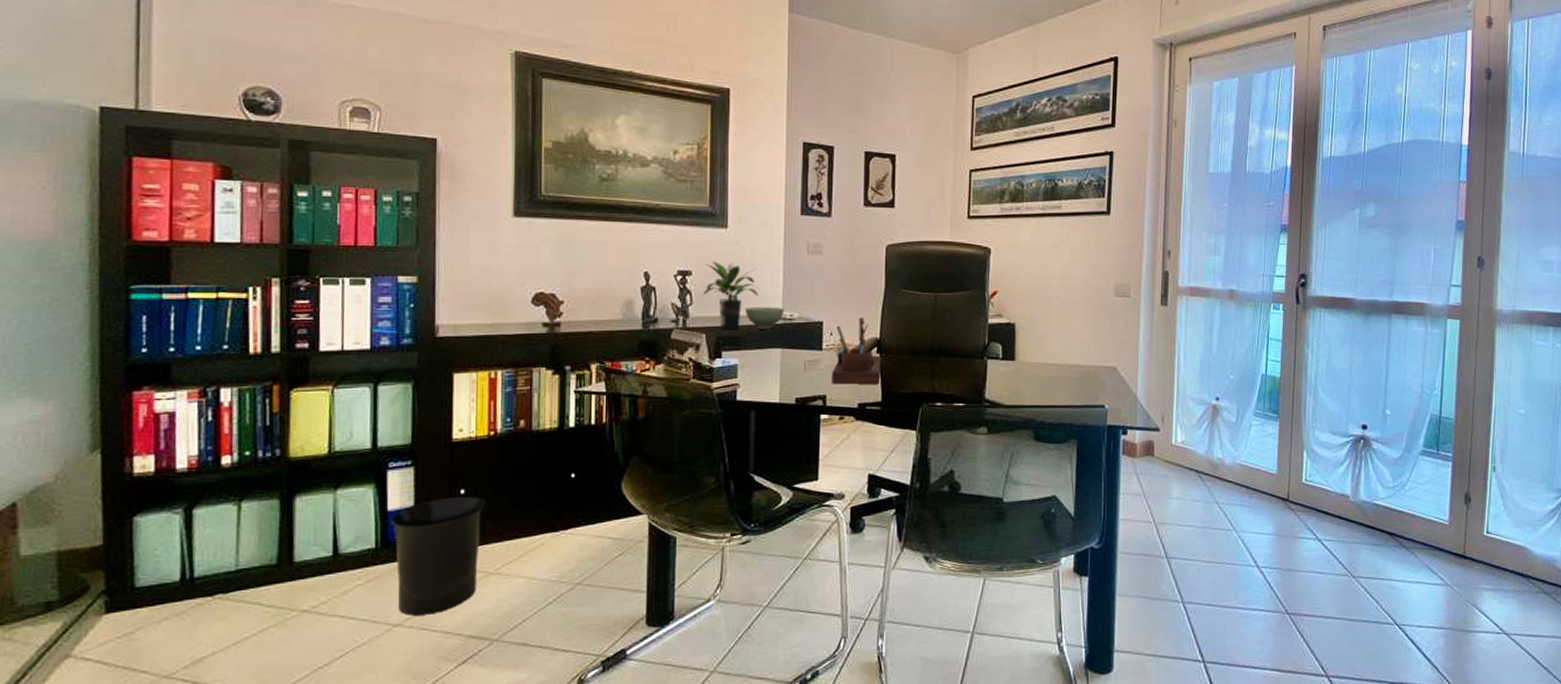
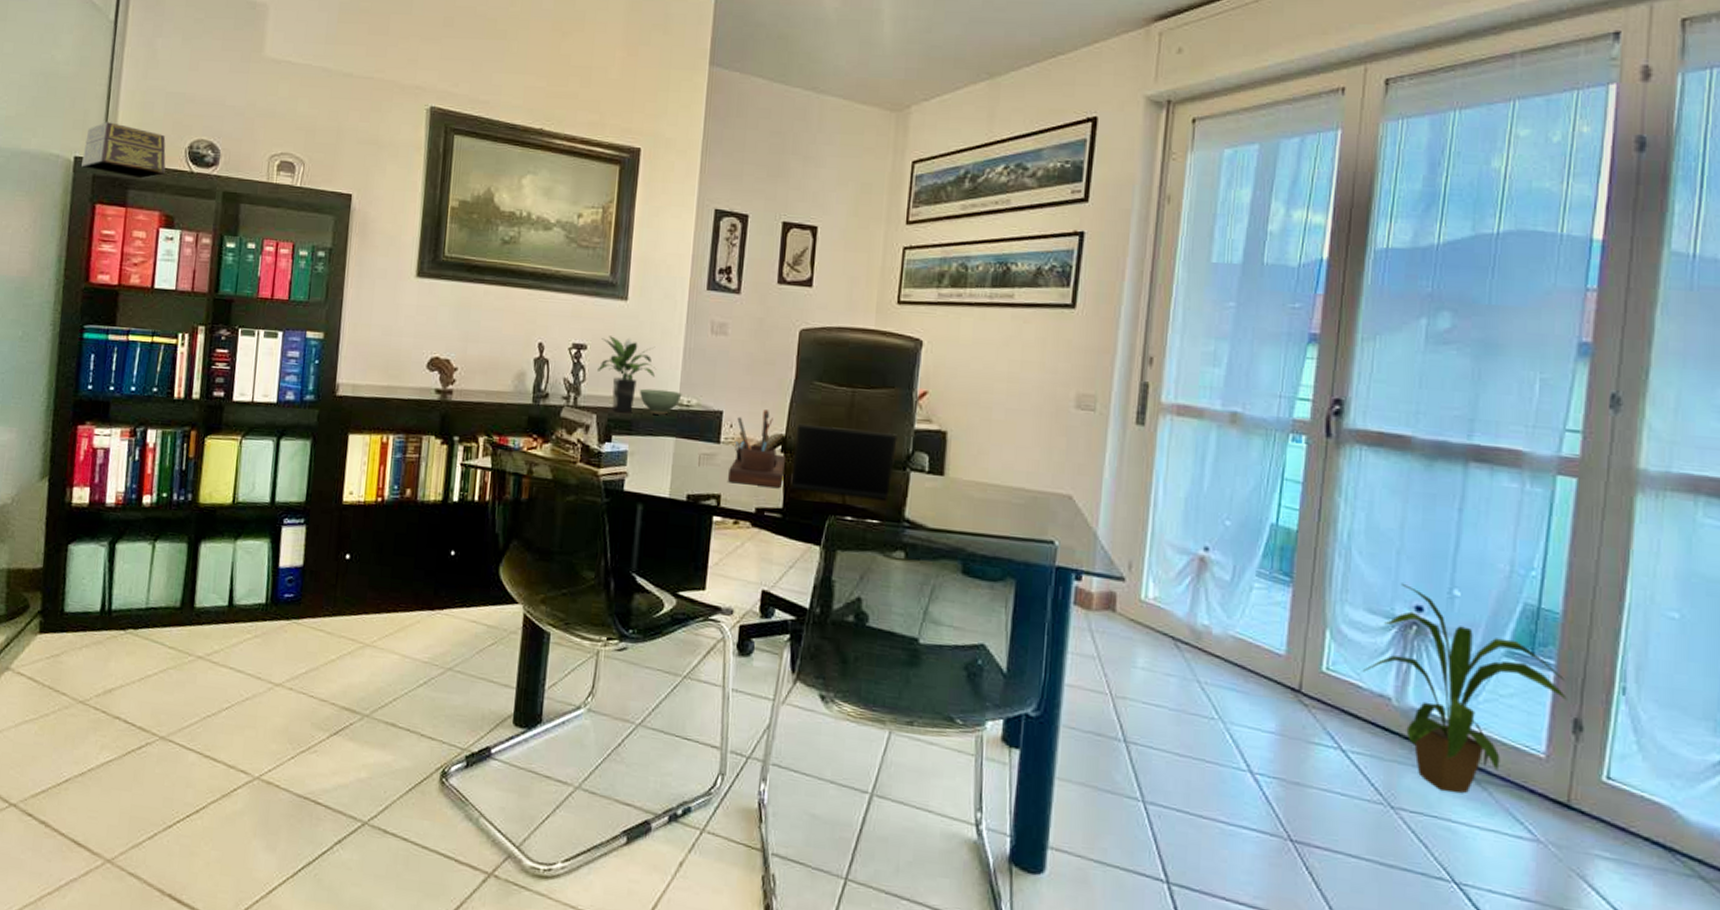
decorative box: none [110,69,217,129] -> present [81,122,166,179]
waste bin: present [390,497,486,616] -> none [280,560,368,679]
laptop: none [887,326,976,386] -> present [790,423,899,500]
house plant: none [1329,409,1460,559] -> present [1362,583,1567,793]

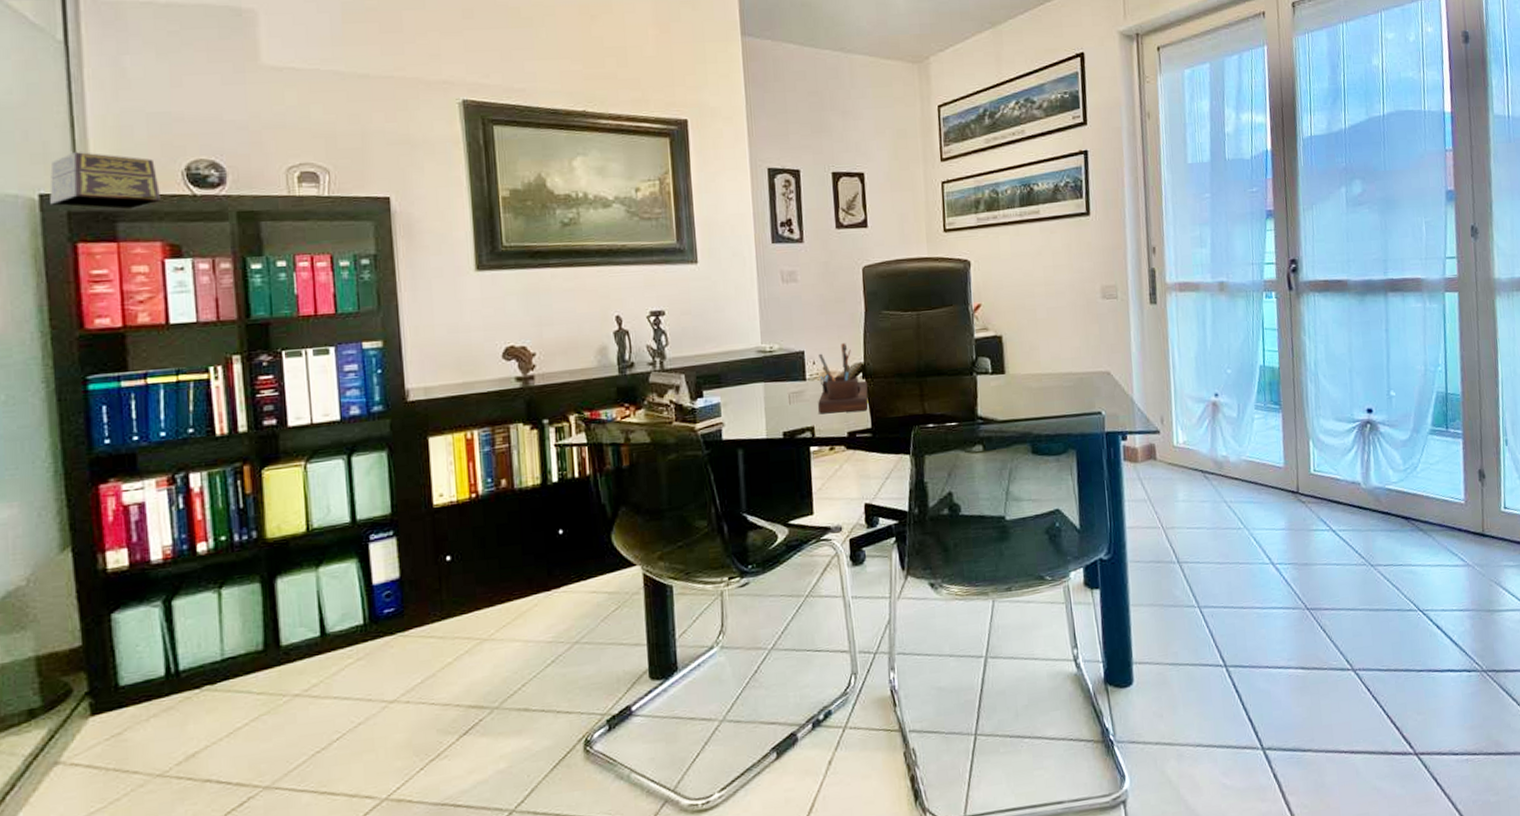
potted plant: present [597,336,657,413] -> none [678,297,736,369]
bowl: present [639,388,682,415] -> none [722,340,764,365]
laptop: present [790,423,899,500] -> none [873,344,963,409]
house plant: present [1362,583,1567,793] -> none [1338,393,1473,544]

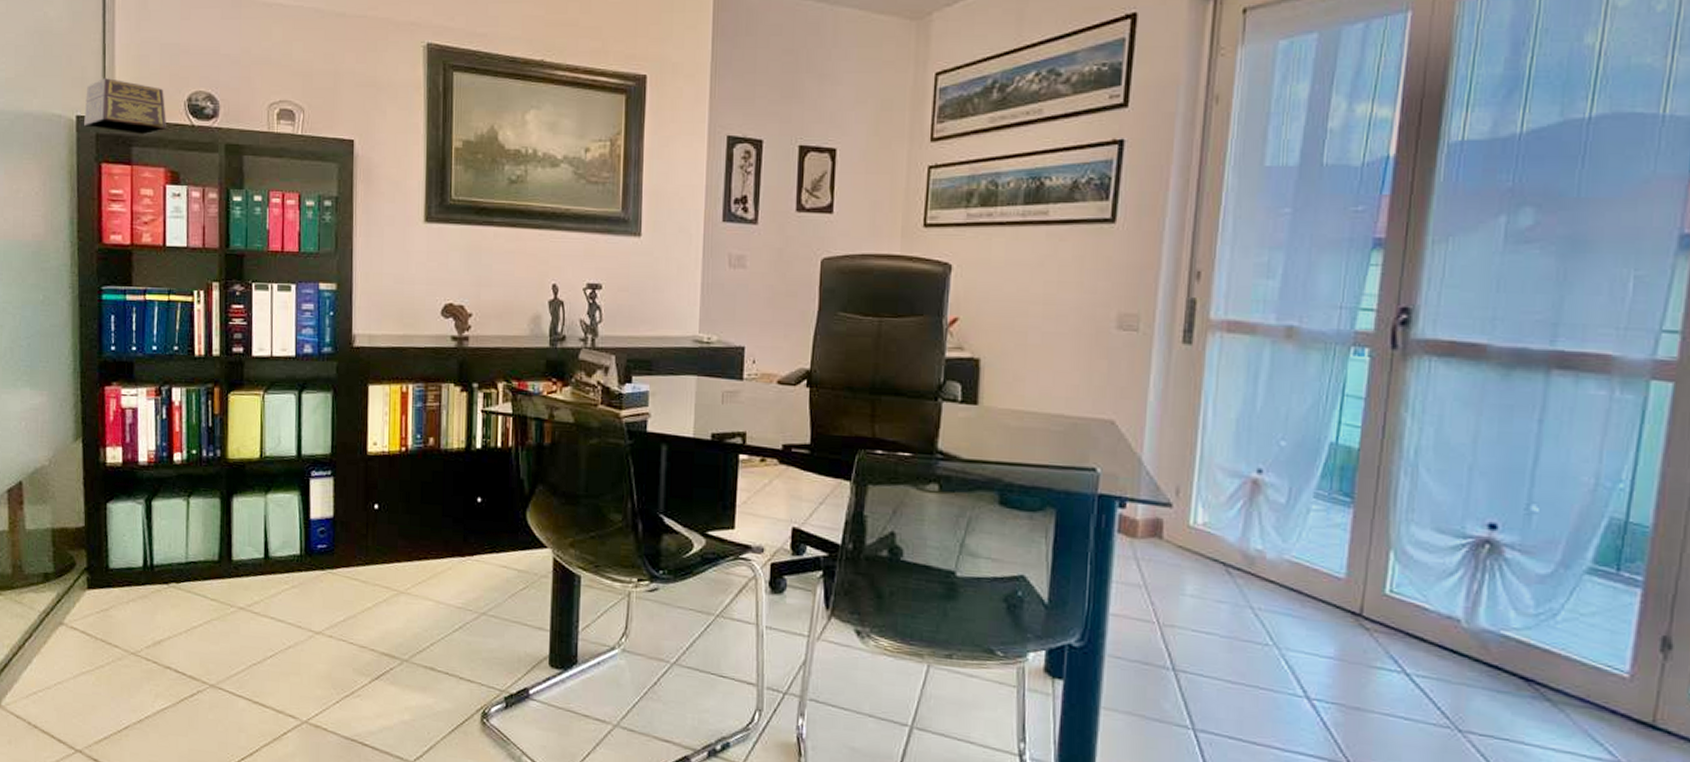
desk organizer: present [818,343,869,414] -> none [753,344,811,423]

